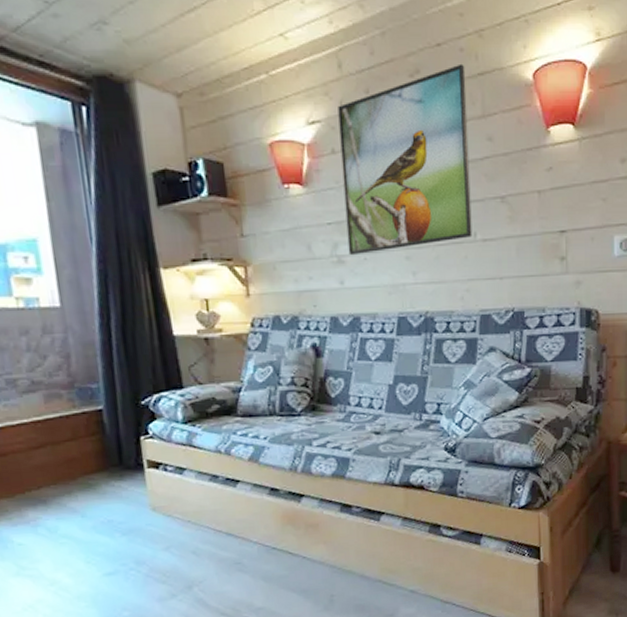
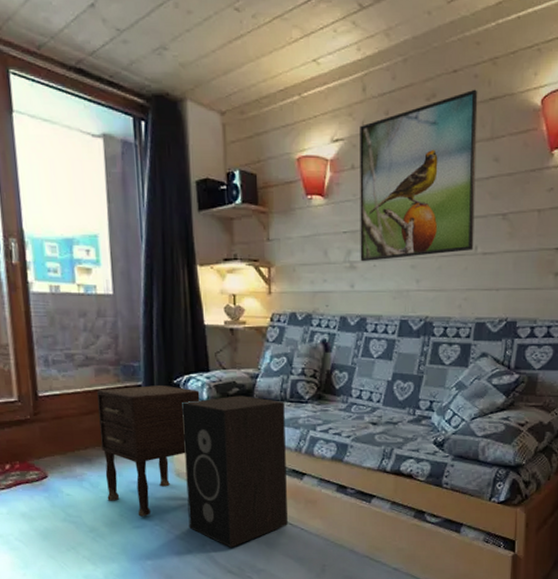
nightstand: none [48,408,174,562] -> present [97,385,200,517]
speaker: none [153,412,287,587] -> present [182,395,288,548]

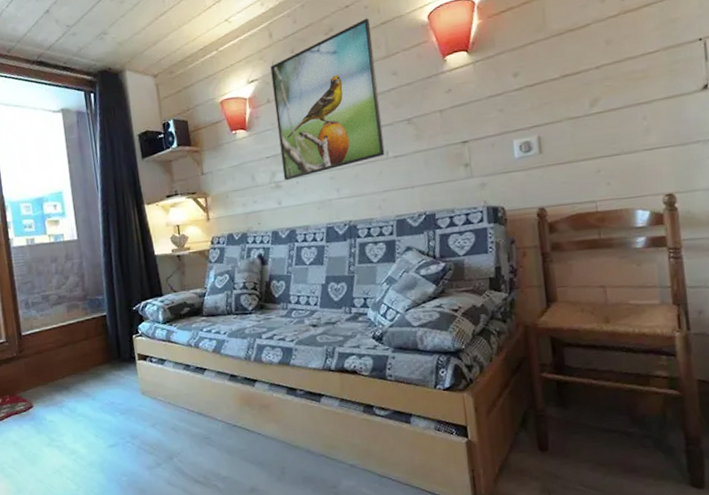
nightstand: present [97,385,200,517] -> none [70,313,157,436]
speaker: present [182,395,288,548] -> none [141,313,245,458]

